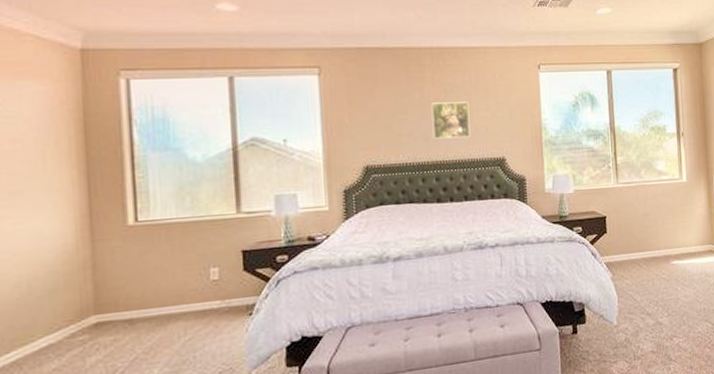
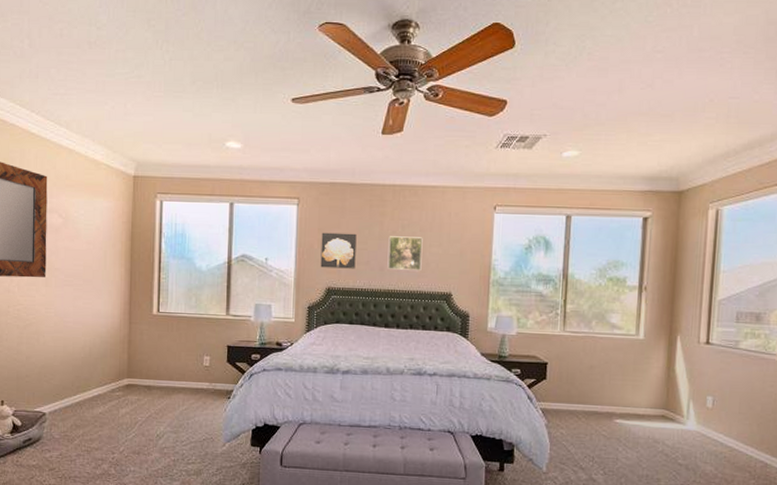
wall art: none [352,103,397,144] -> present [320,232,357,269]

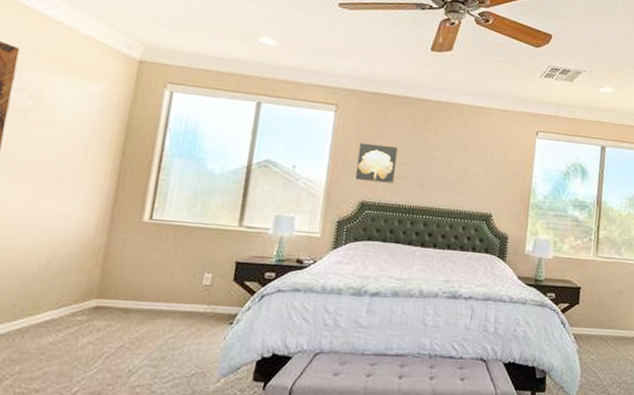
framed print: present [387,236,423,270] -> none [427,152,466,189]

